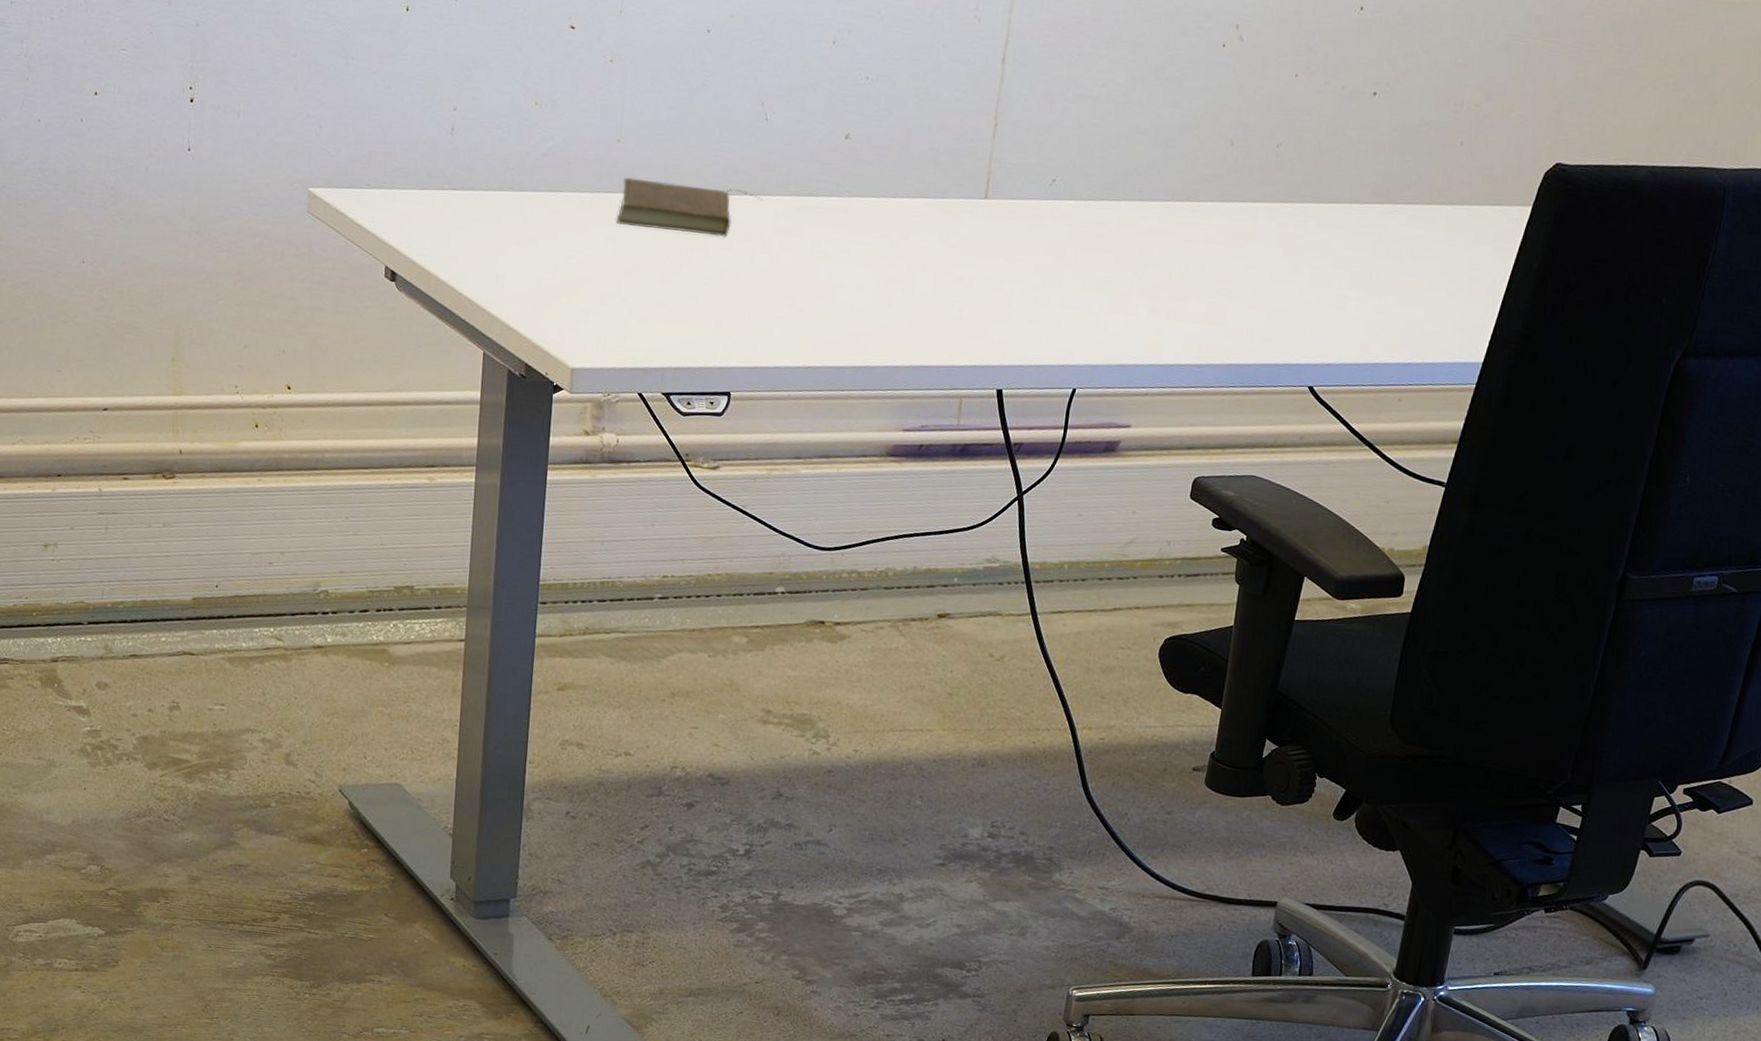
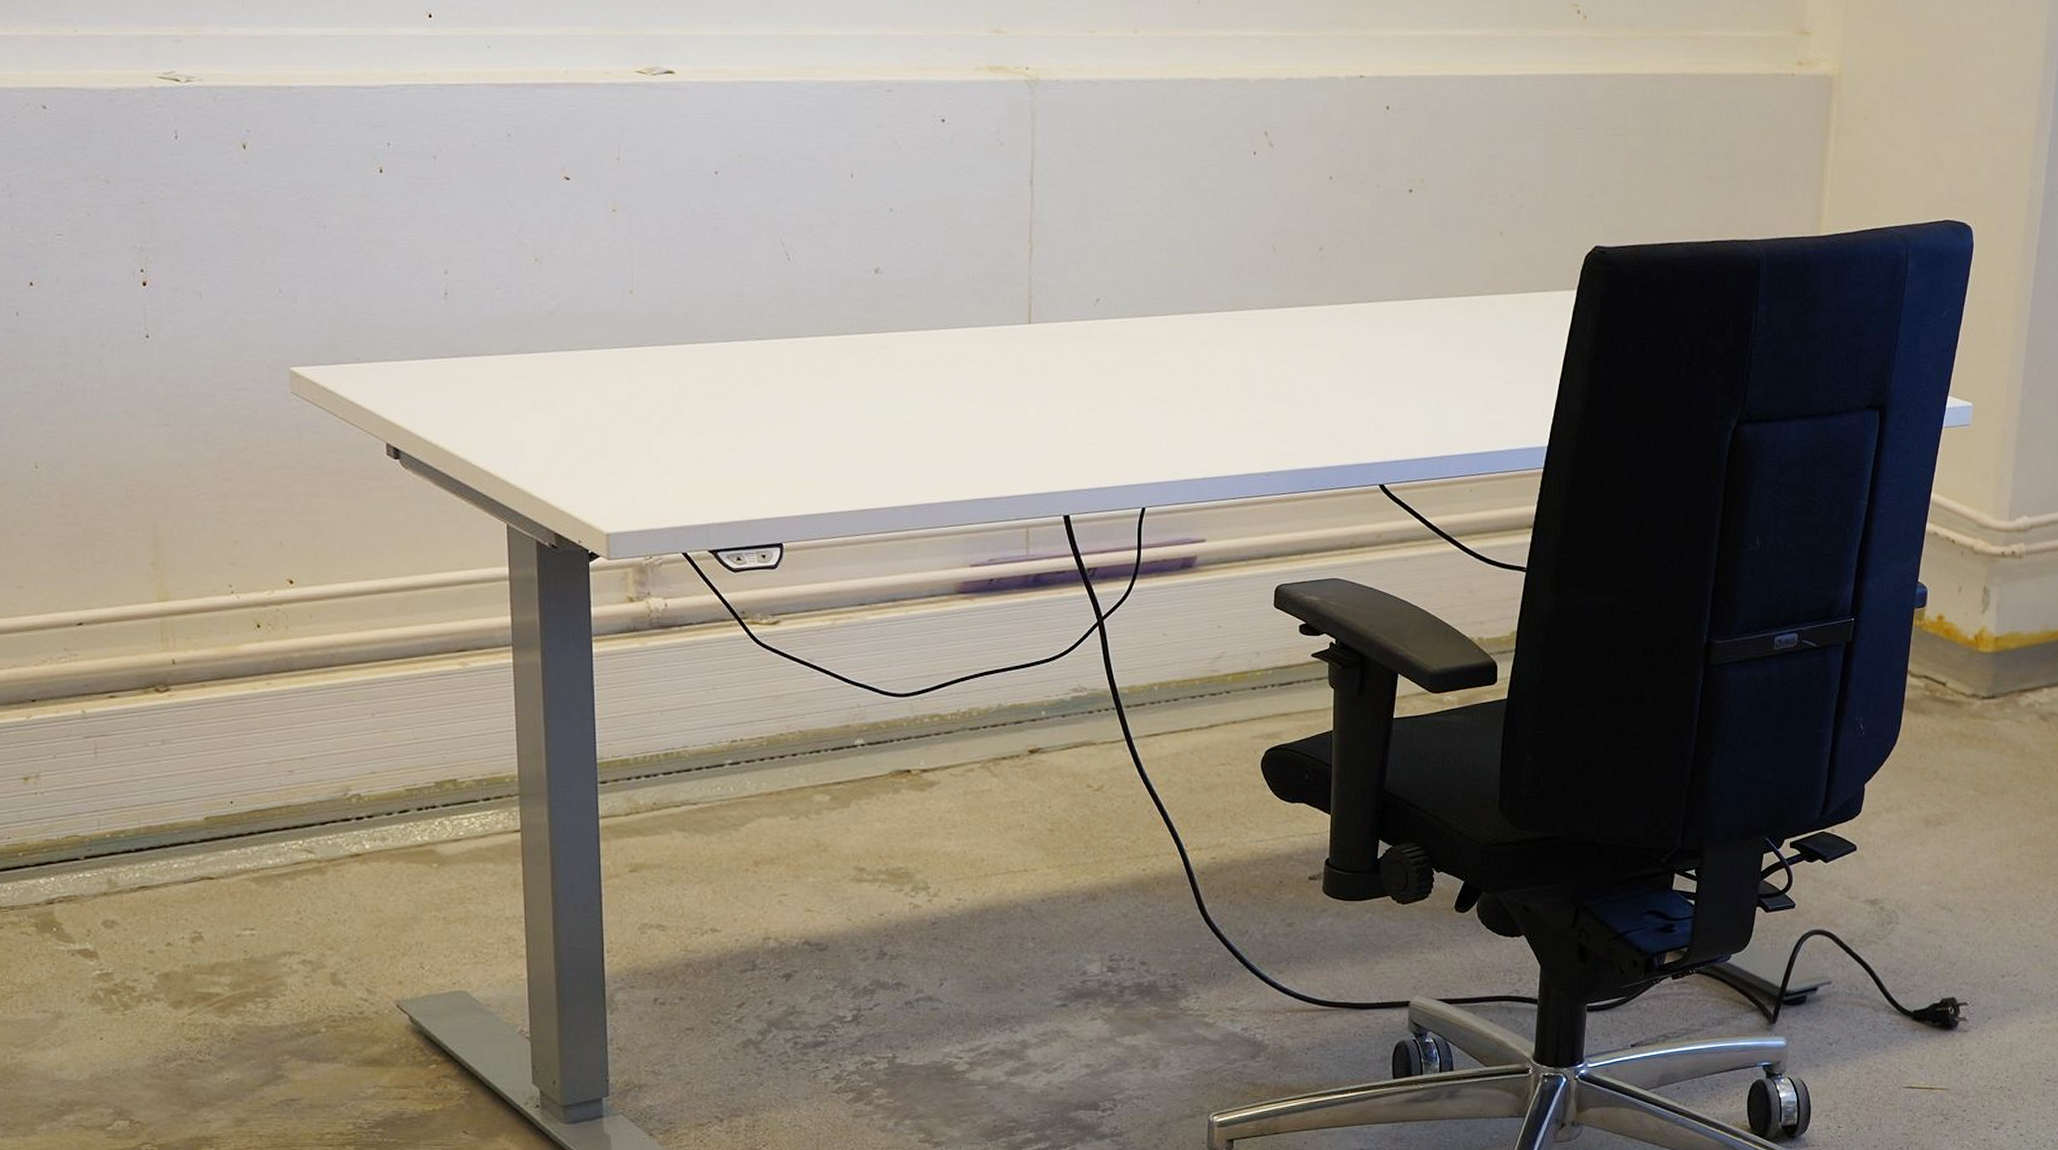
book: present [616,177,763,237] -> none [638,330,794,384]

